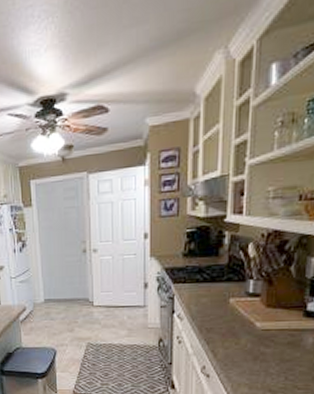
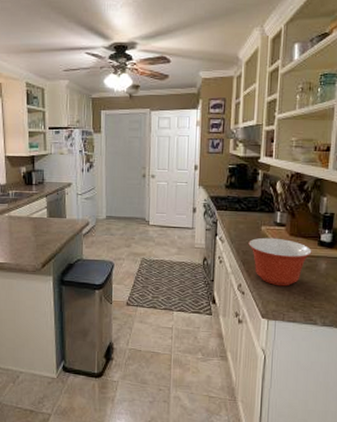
mixing bowl: none [213,311,295,367] -> present [248,237,312,287]

